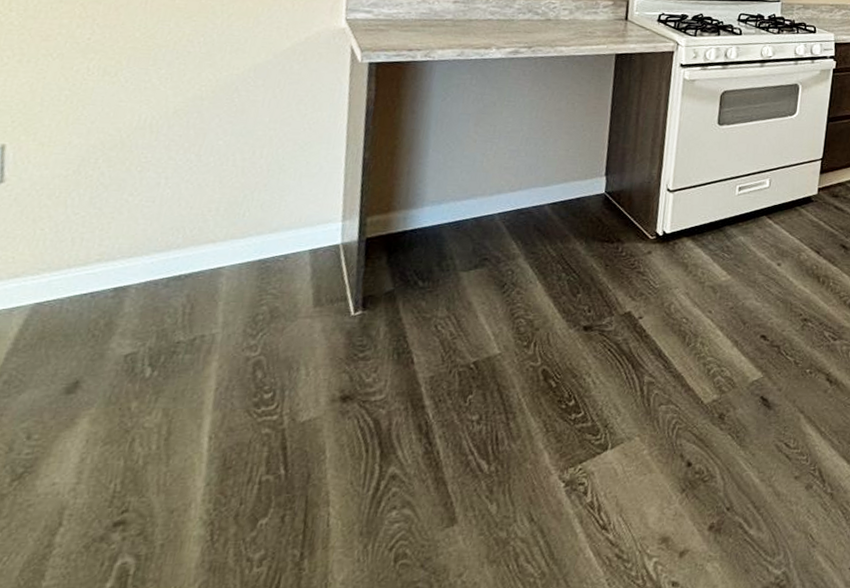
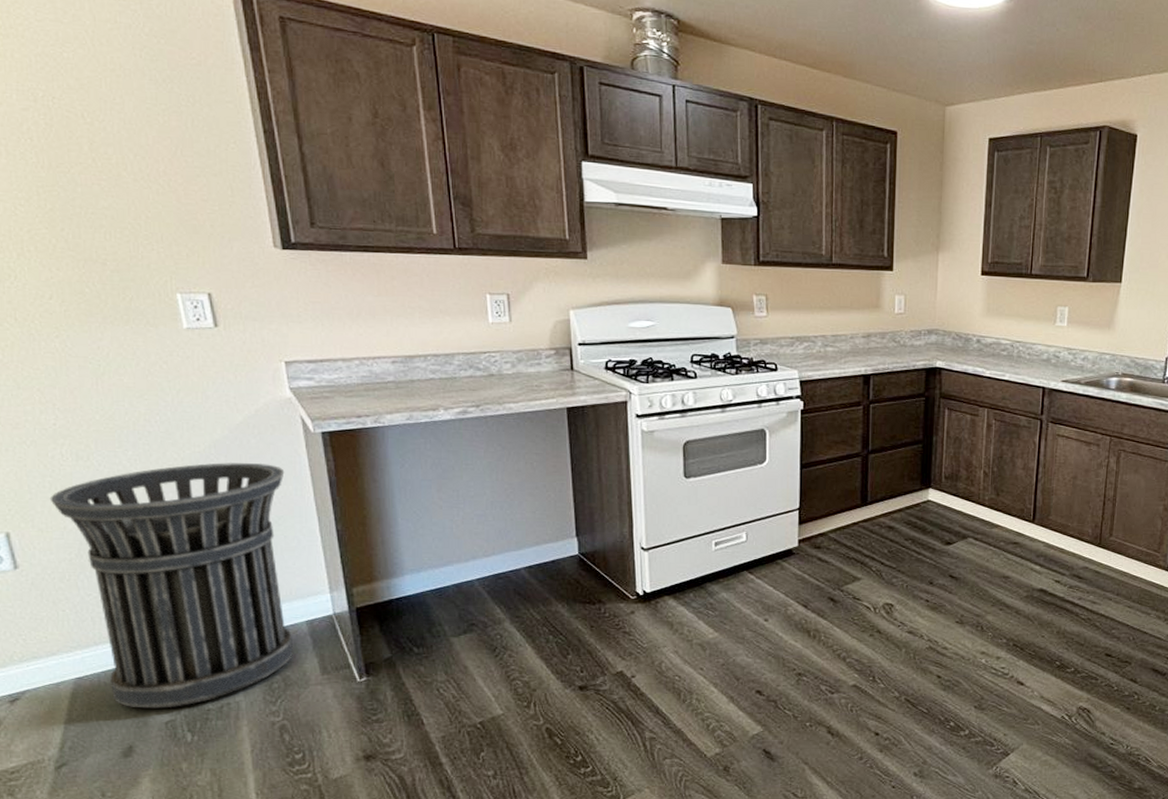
trash can: none [61,86,322,340] -> present [49,462,294,709]

